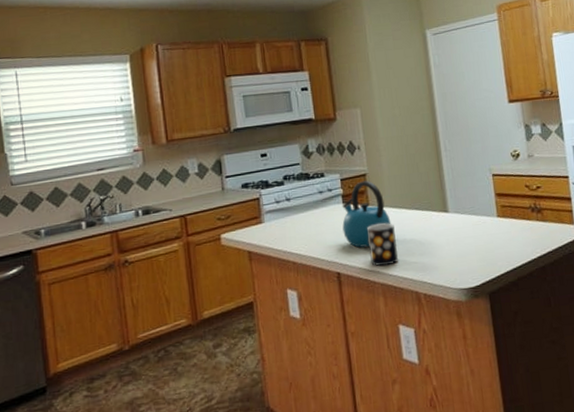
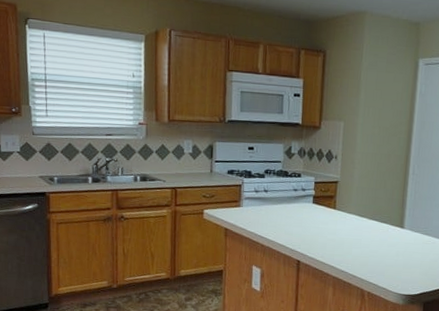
kettle: present [342,180,391,248] -> none [308,187,352,244]
mug: present [367,223,398,266] -> none [328,226,354,263]

